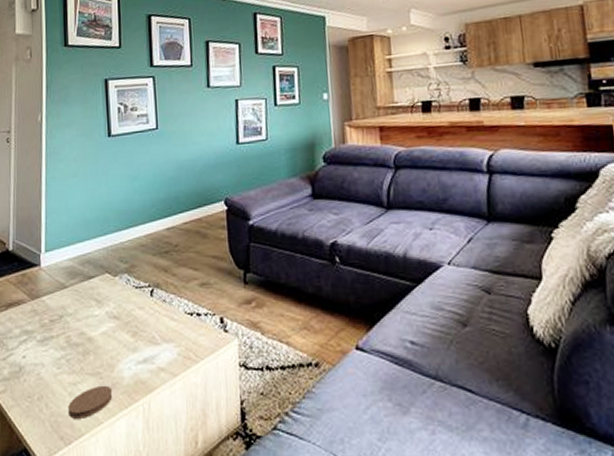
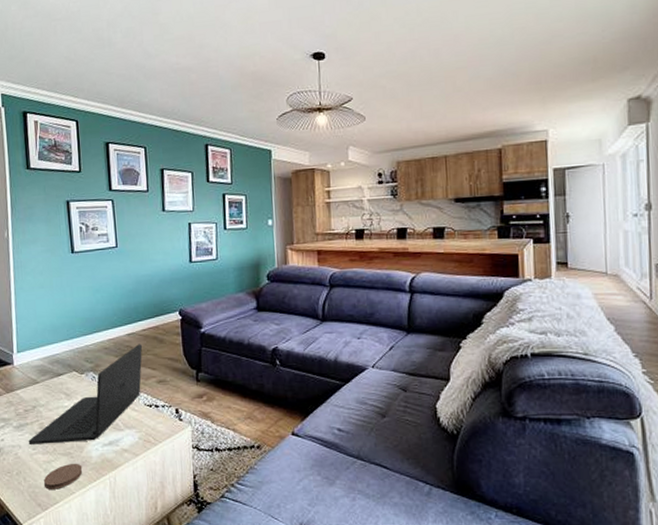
laptop: none [53,239,183,362] -> present [28,344,142,444]

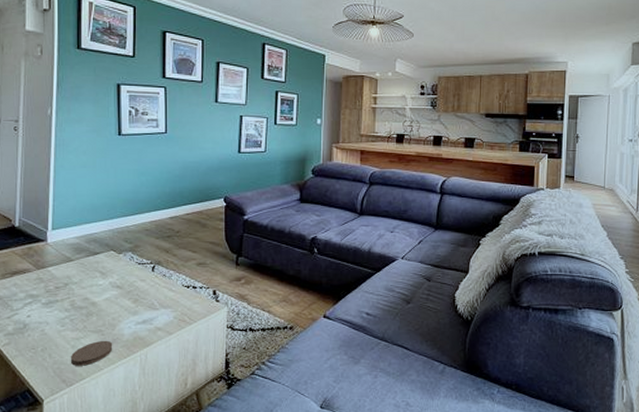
laptop: present [28,344,142,444] -> none [57,227,184,321]

